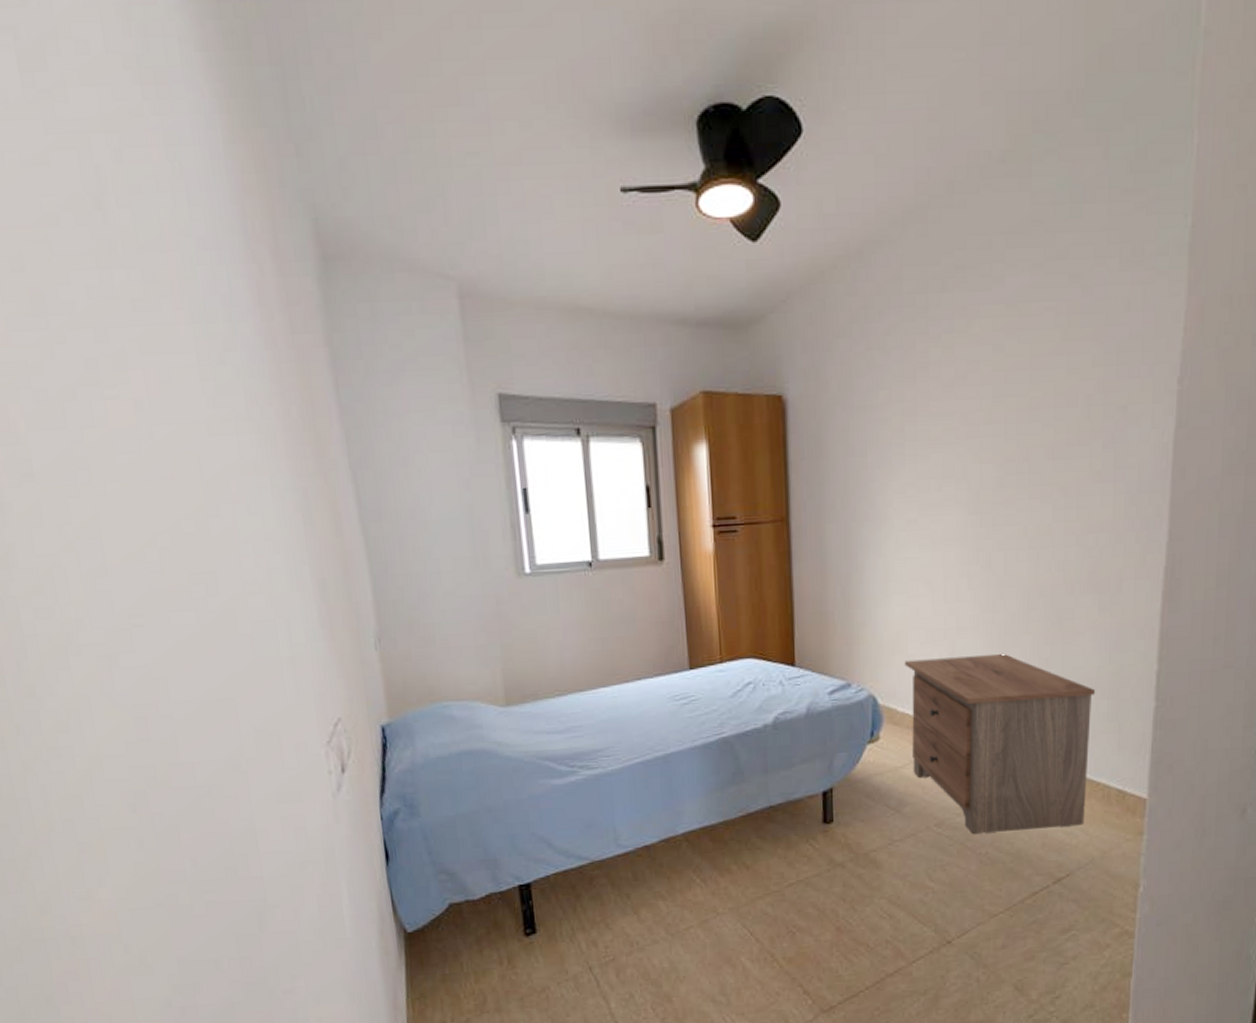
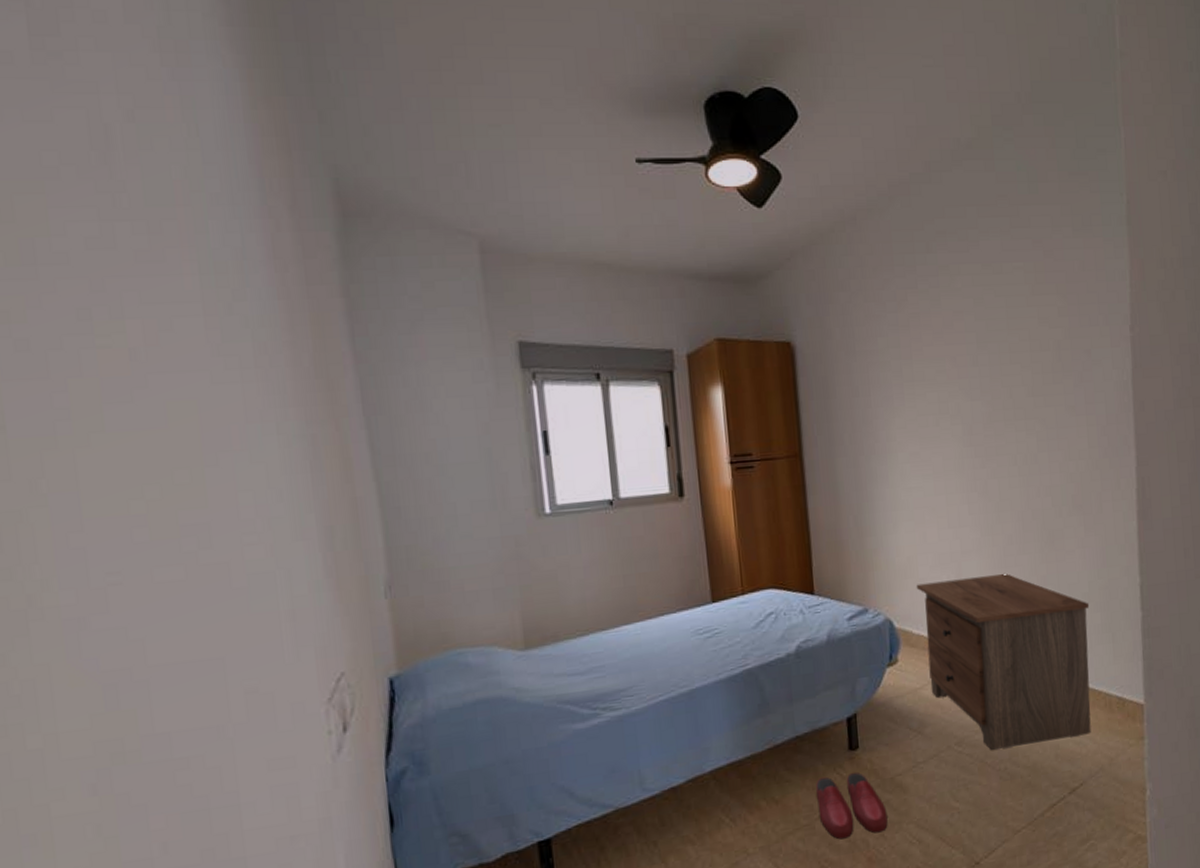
slippers: none [788,844,859,908] -> present [816,771,888,840]

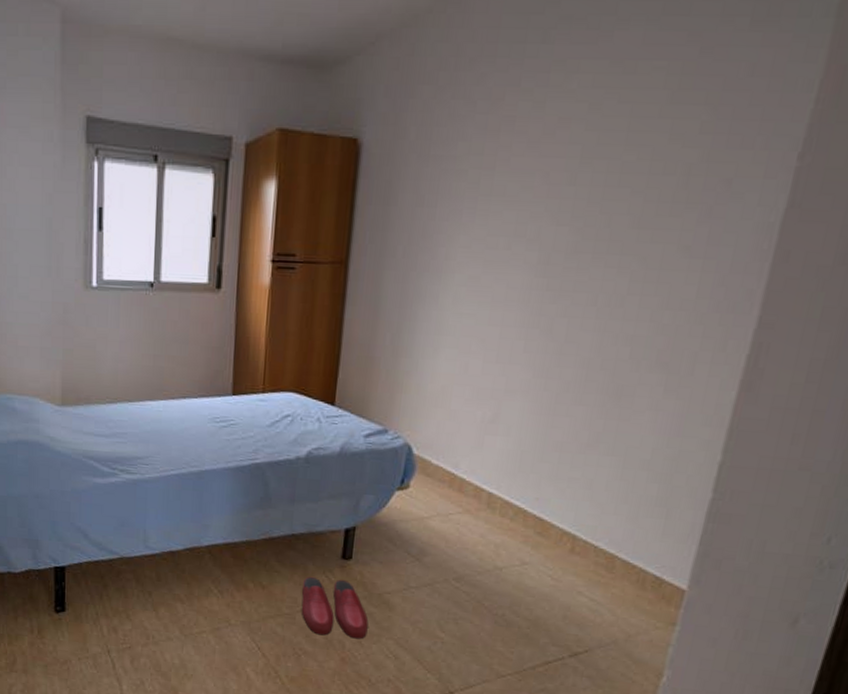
nightstand: present [916,574,1091,750] -> none [438,415,648,605]

